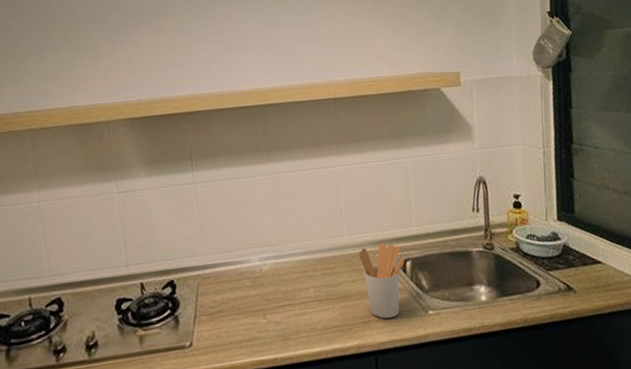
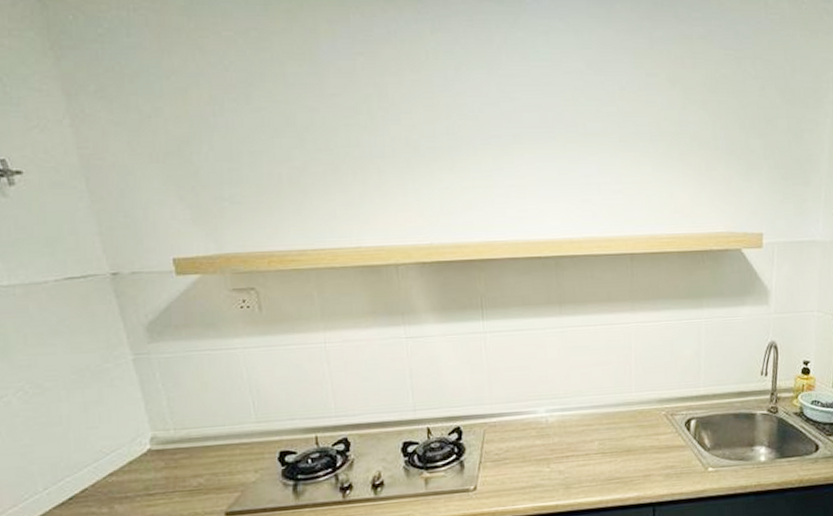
utensil holder: present [359,243,405,319] -> none [645,401,690,473]

